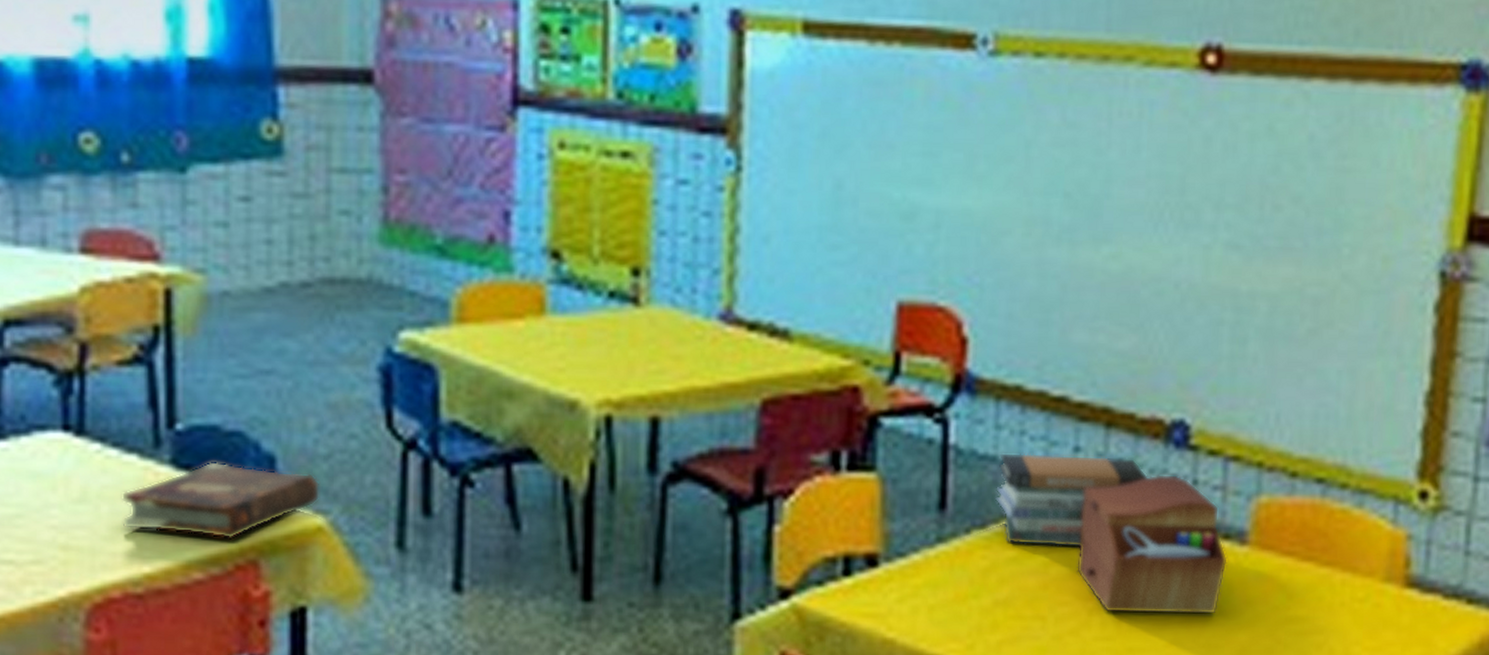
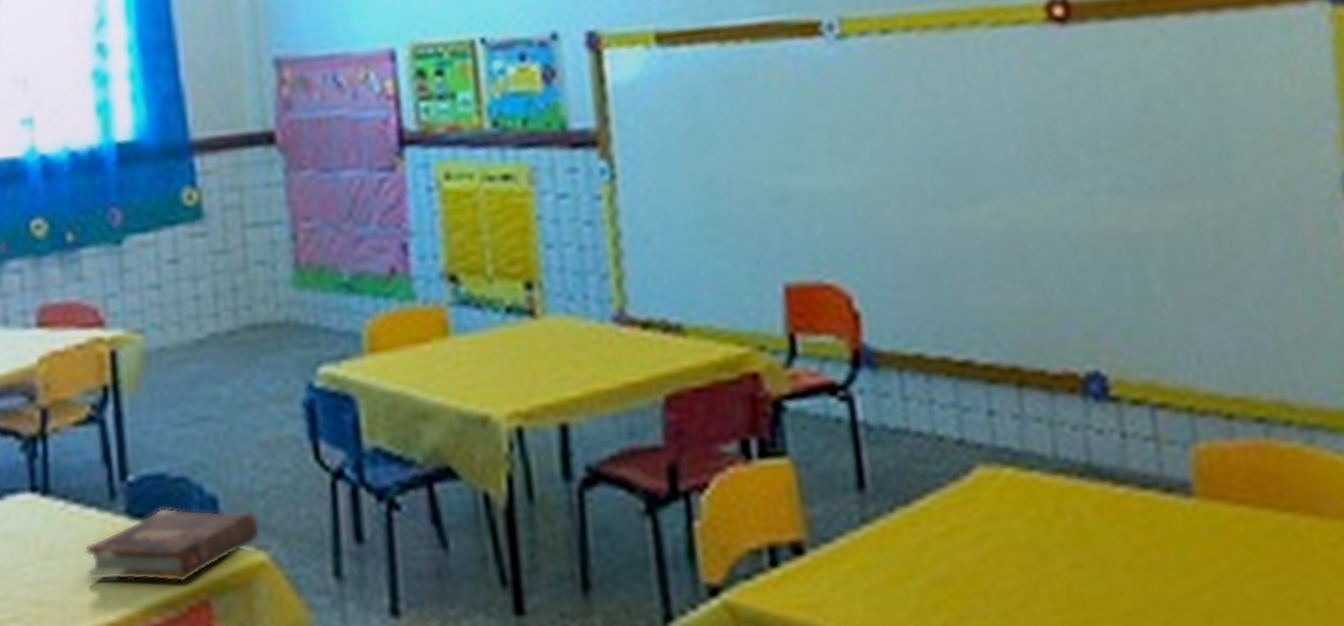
book stack: present [995,452,1149,548] -> none [911,416,1073,518]
sewing box: present [1077,473,1228,615] -> none [1005,428,1176,584]

